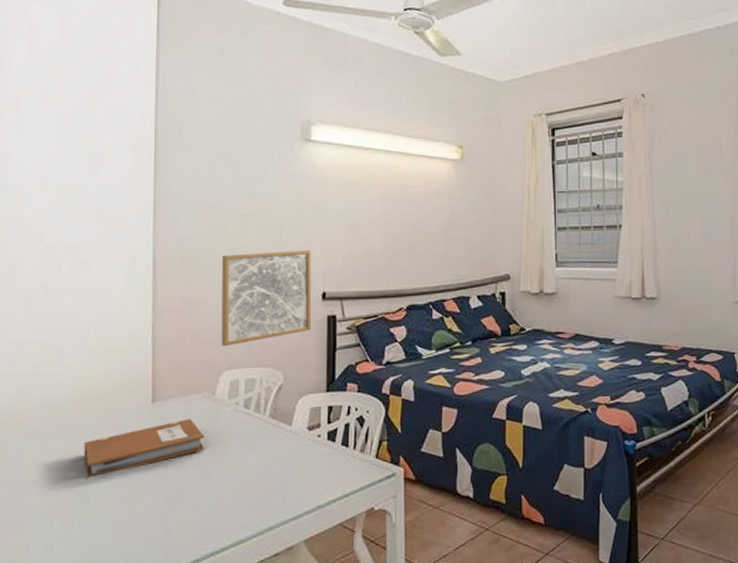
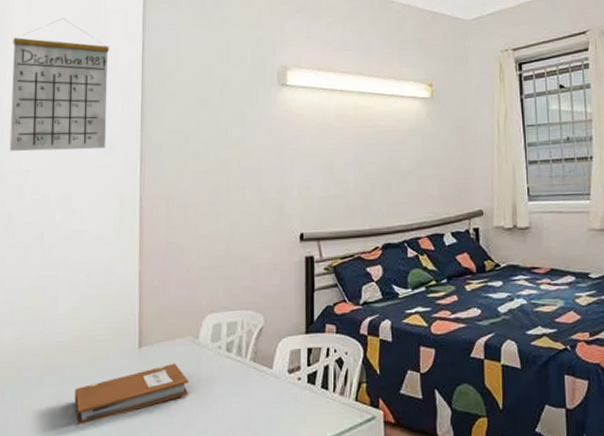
calendar: none [9,58,120,199] -> present [9,18,110,152]
wall art: present [221,249,312,347] -> none [204,191,291,291]

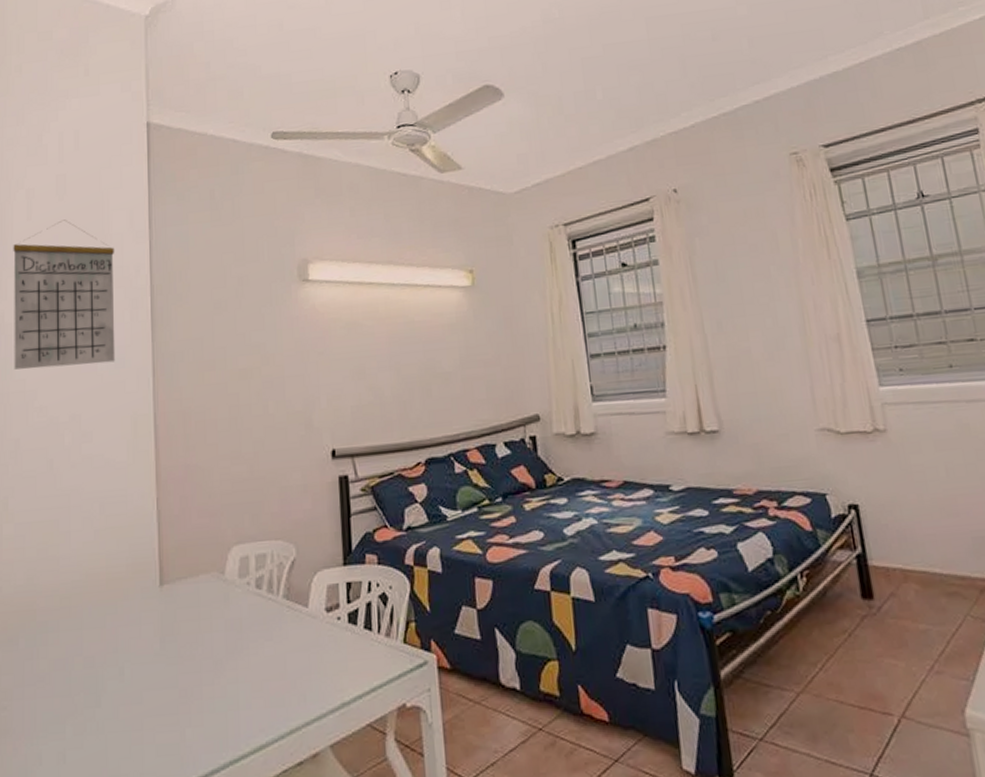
notebook: present [74,363,188,425] -> none [93,603,216,675]

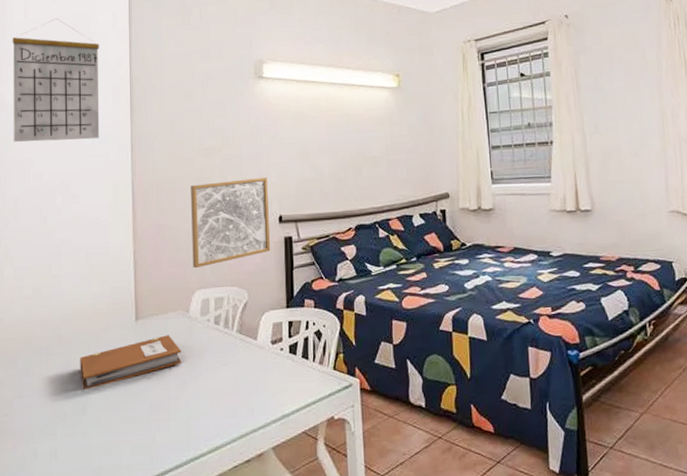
notebook: none [93,603,216,675] -> present [80,335,181,390]
wall art: none [224,402,323,519] -> present [191,177,271,269]

